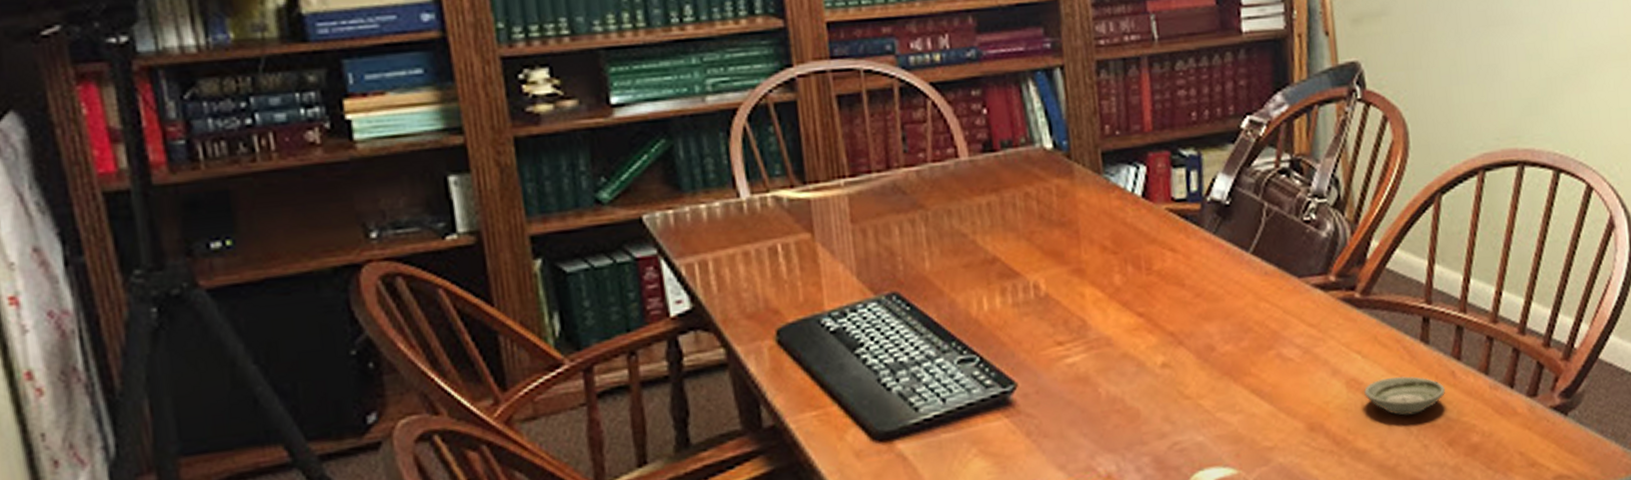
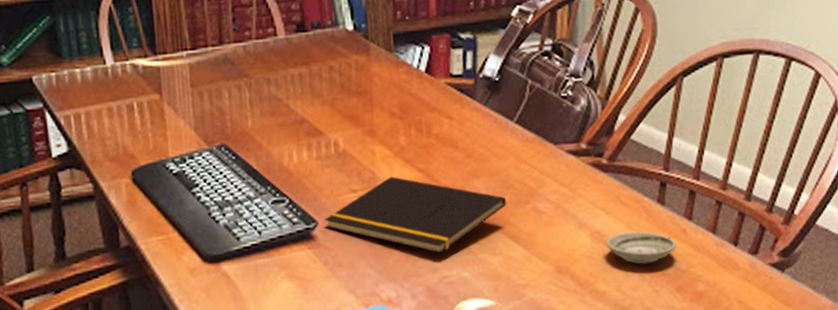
notepad: none [1025,323,1246,415] -> present [325,176,507,254]

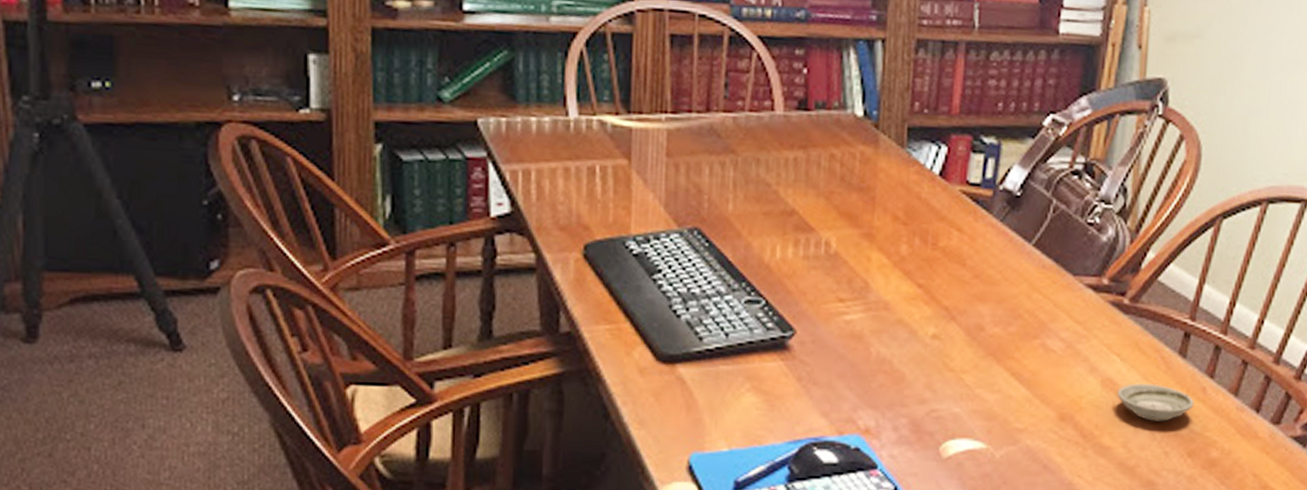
notepad: present [325,176,507,254] -> none [804,288,1013,383]

